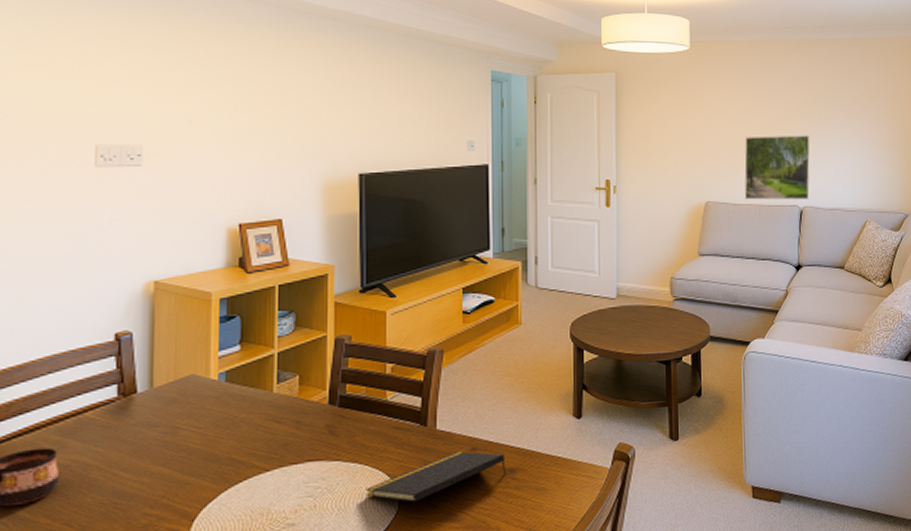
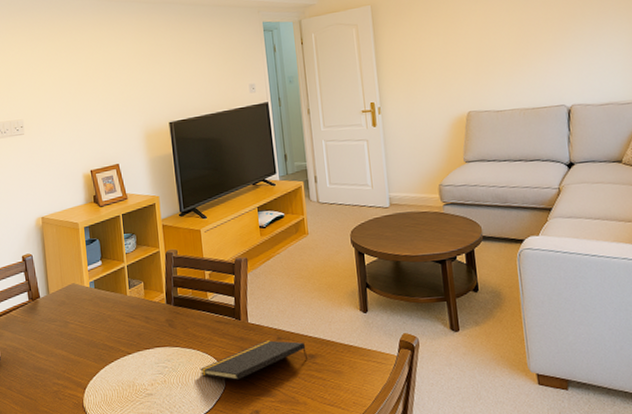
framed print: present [744,135,810,200] -> none [503,34,577,105]

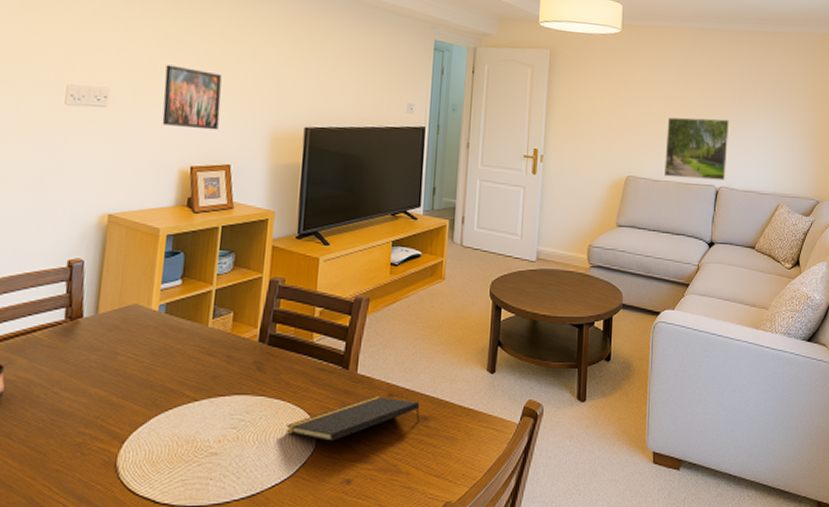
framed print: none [58,91,105,141] -> present [162,65,222,130]
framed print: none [503,34,577,105] -> present [665,117,730,180]

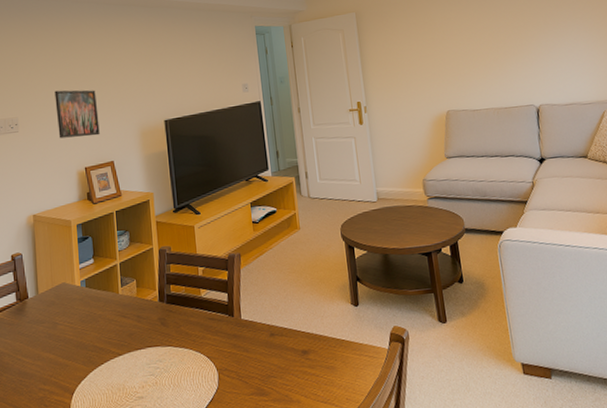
notepad: present [286,397,420,441] -> none [192,337,300,379]
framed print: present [665,117,730,180] -> none [476,40,544,105]

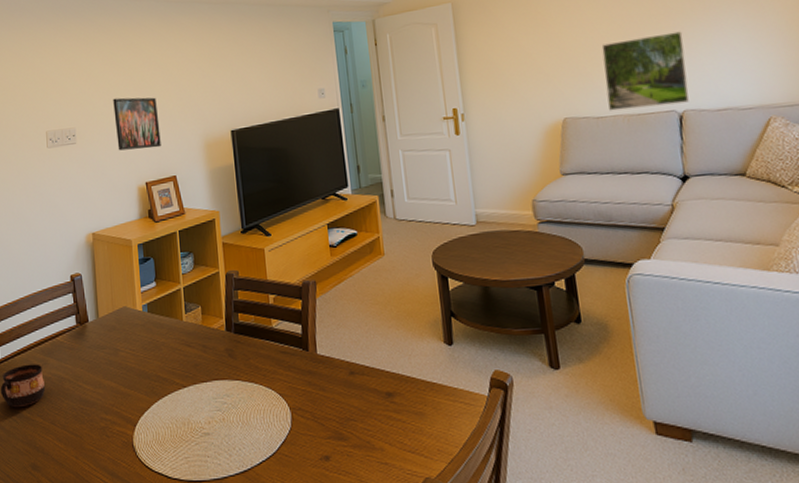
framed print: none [476,40,544,105] -> present [601,31,689,111]

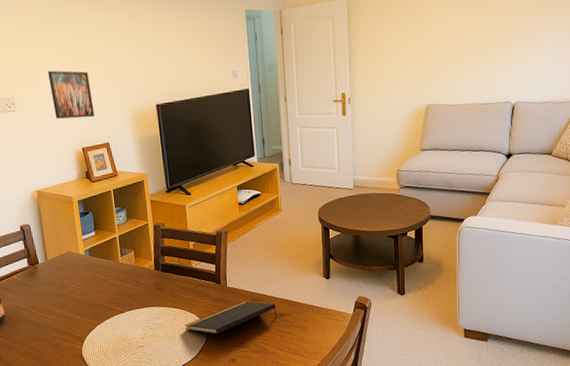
notepad: none [262,375,384,420] -> present [184,301,277,334]
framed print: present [601,31,689,111] -> none [461,36,524,100]

